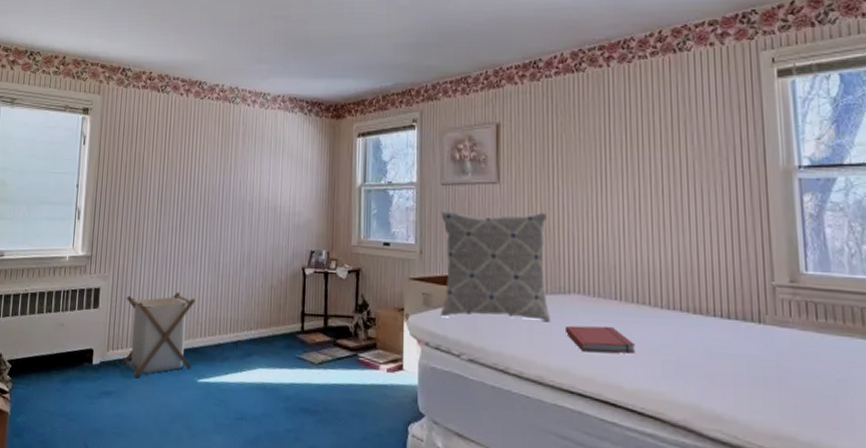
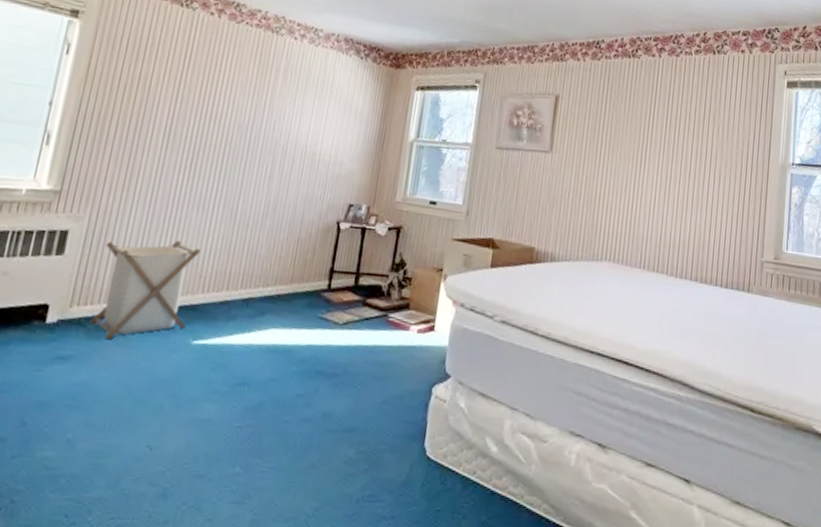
pillow: present [440,210,551,322] -> none [478,174,591,287]
book: present [564,325,635,354] -> none [593,290,651,317]

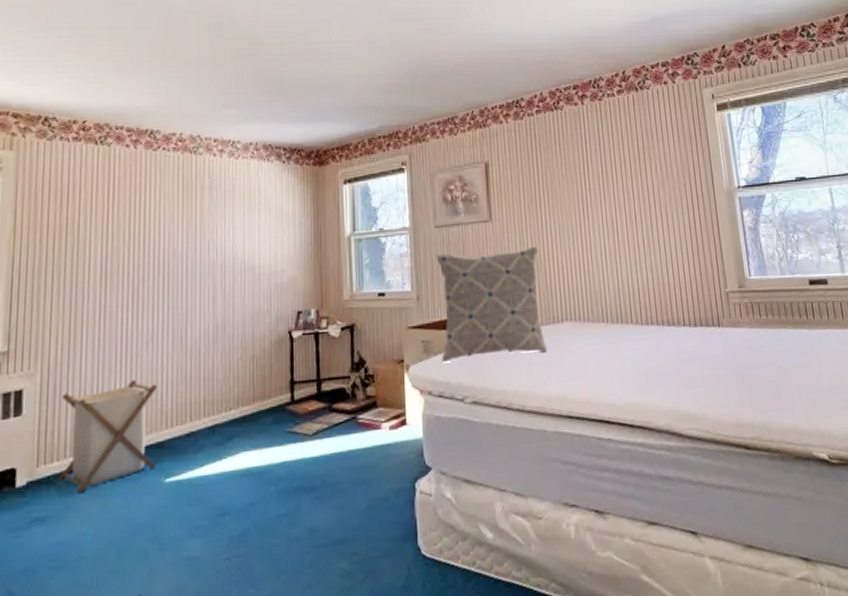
pillow: none [478,174,591,287] -> present [436,246,548,362]

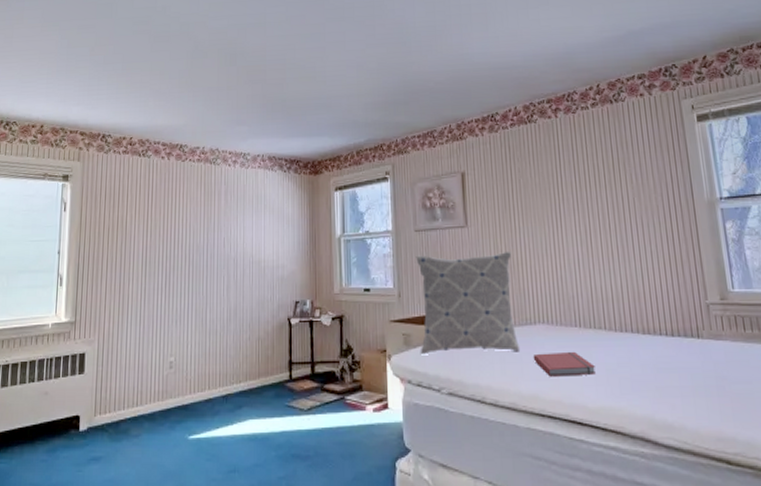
laundry basket: present [58,379,158,494] -> none [109,350,184,441]
book: none [560,348,623,376] -> present [533,351,596,377]

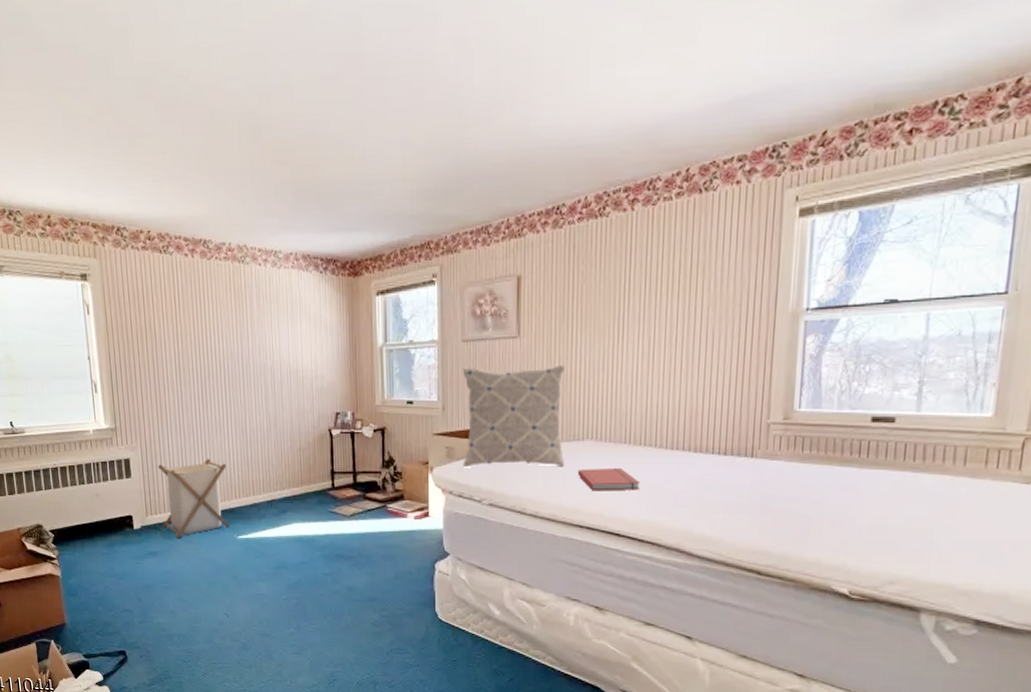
laundry basket: none [109,350,184,441] -> present [158,458,230,539]

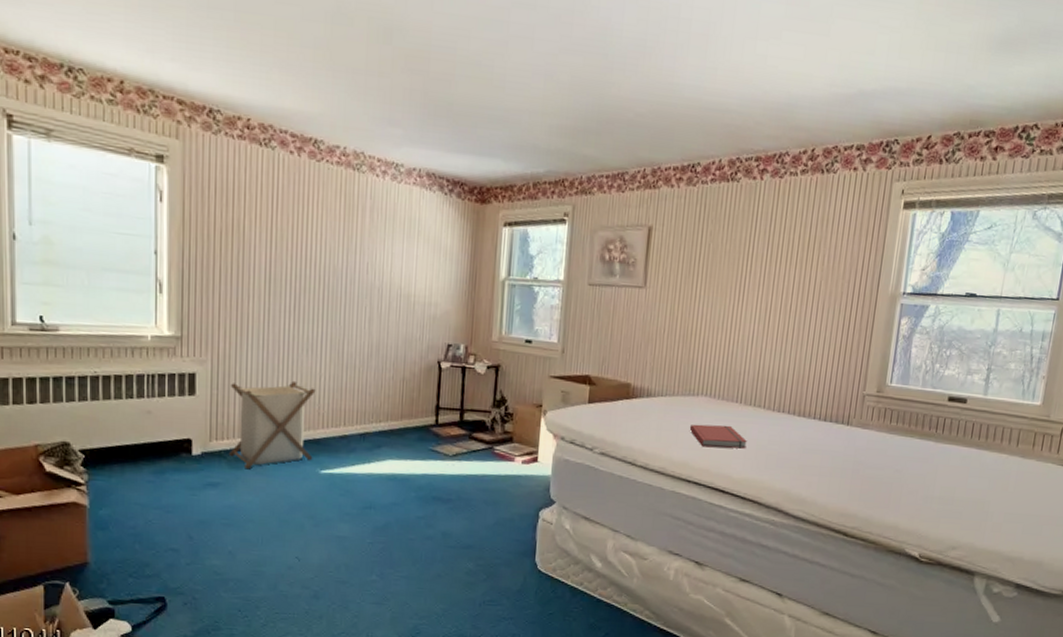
pillow: present [462,364,565,467] -> none [577,311,686,421]

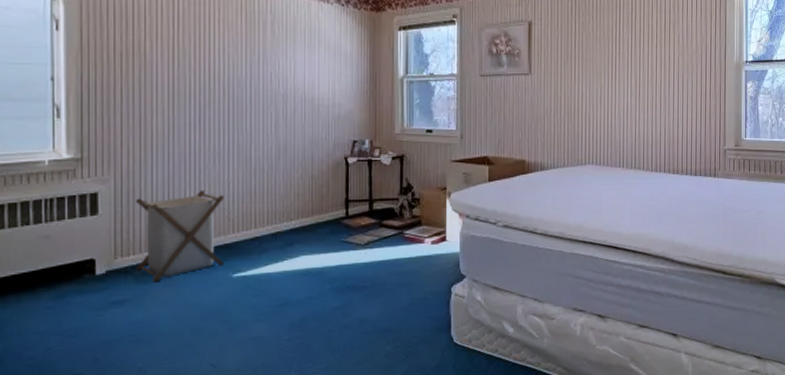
book: present [689,424,747,449] -> none [581,188,632,210]

